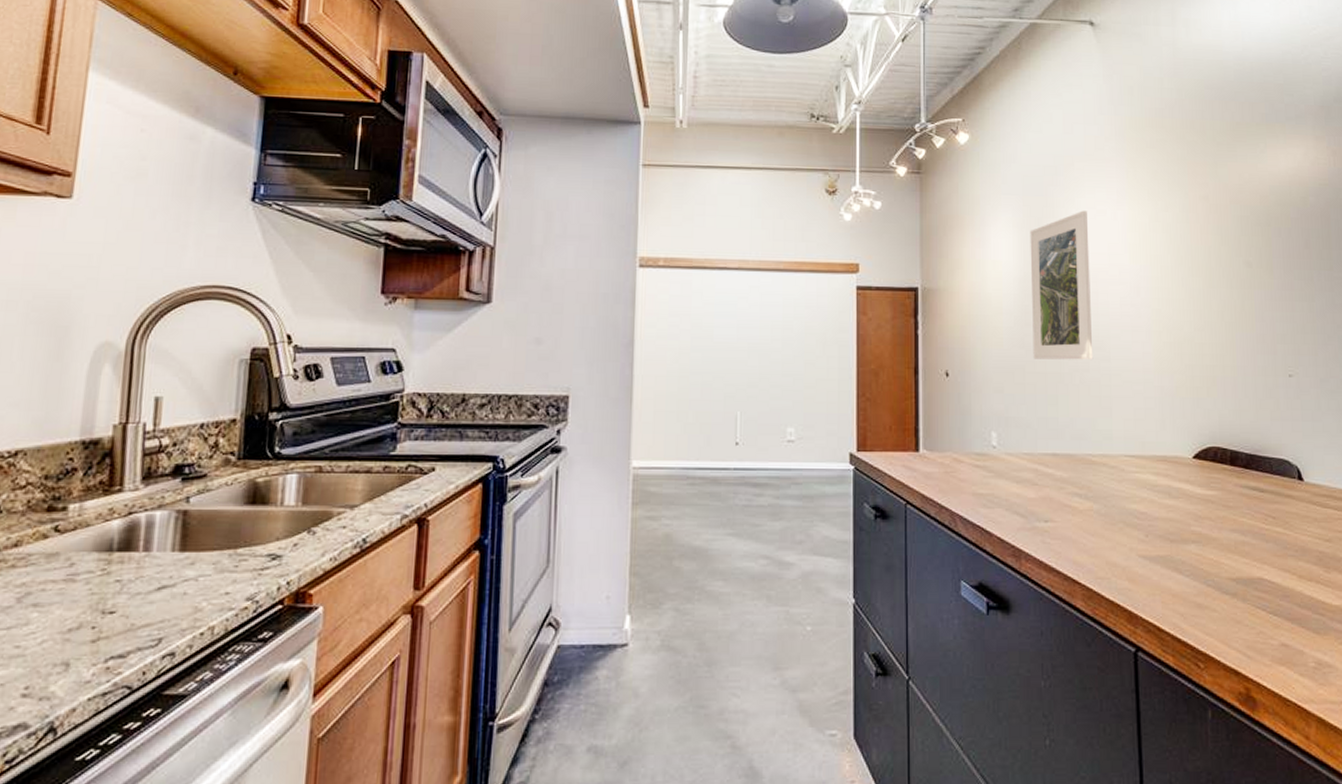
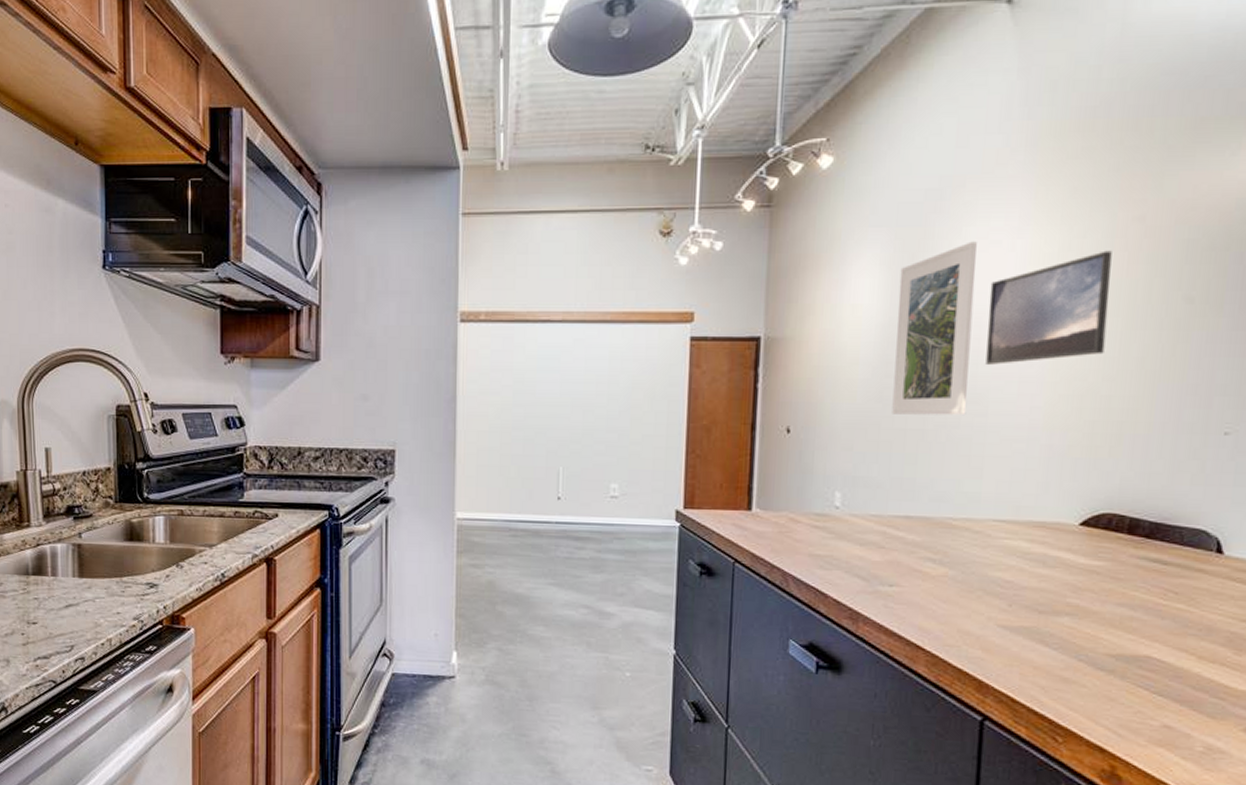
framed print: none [1101,222,1193,317] -> present [986,250,1112,366]

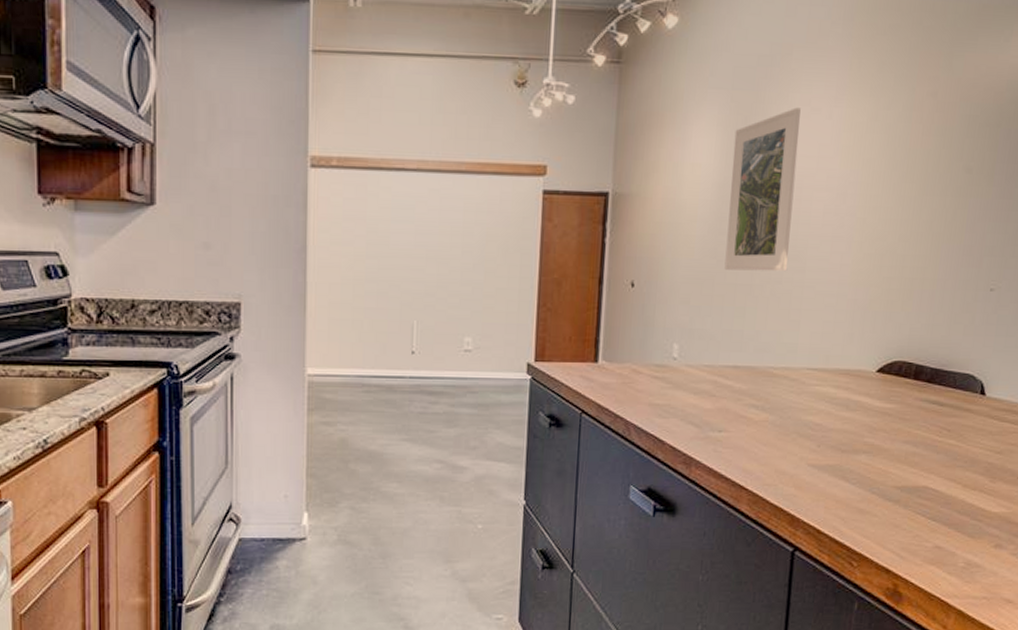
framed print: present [986,250,1112,366] -> none [805,122,910,226]

